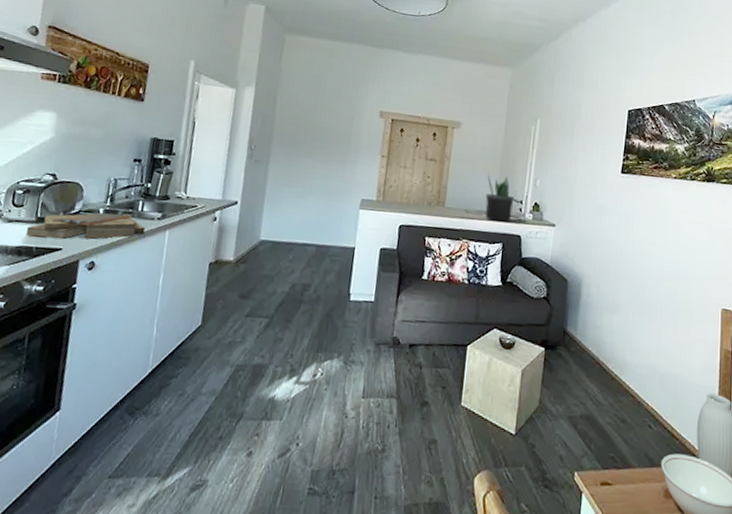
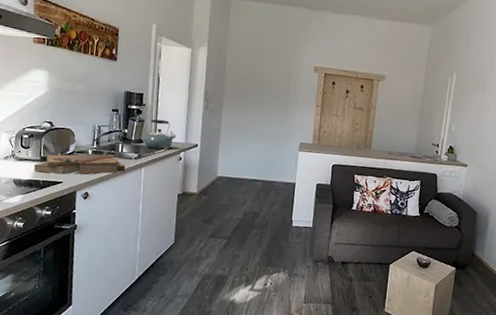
kettle: none [171,171,212,208] -> present [144,119,177,150]
planter: present [485,173,515,222] -> none [405,120,432,163]

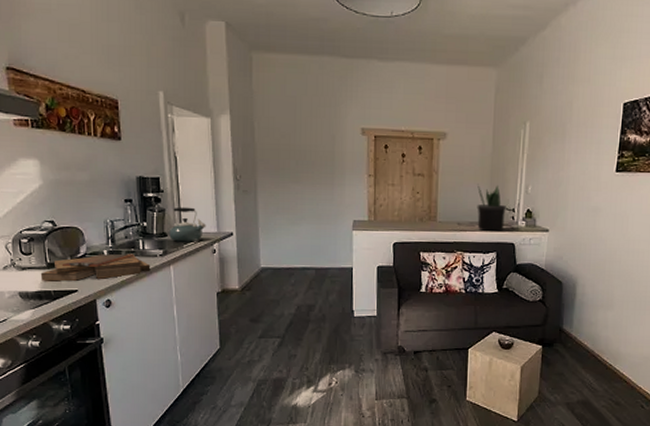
planter: none [405,120,432,163] -> present [477,184,506,231]

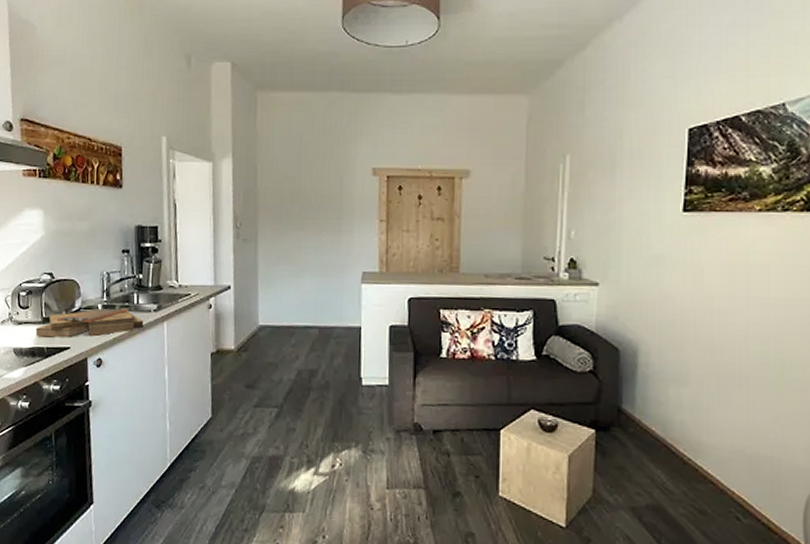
kettle: present [169,207,206,242] -> none [164,257,203,296]
planter: present [477,184,506,231] -> none [507,228,544,285]

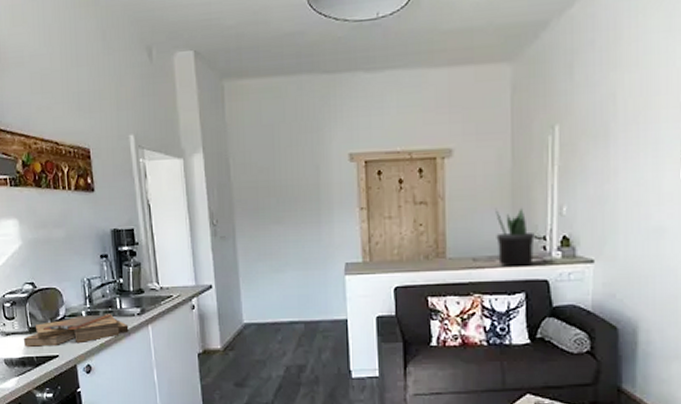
planter: none [507,228,544,285] -> present [495,208,535,266]

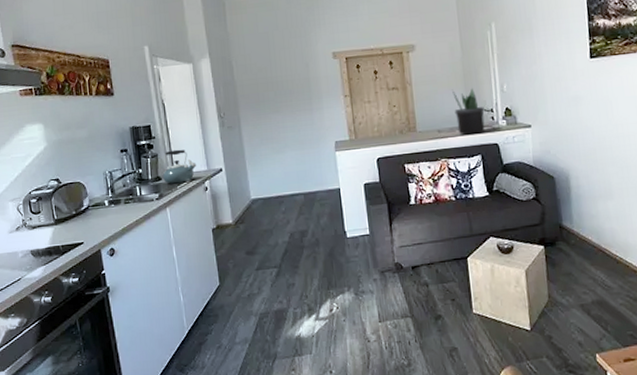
clipboard: present [23,314,129,347] -> none [49,201,149,237]
kettle: none [146,259,184,299] -> present [163,149,197,185]

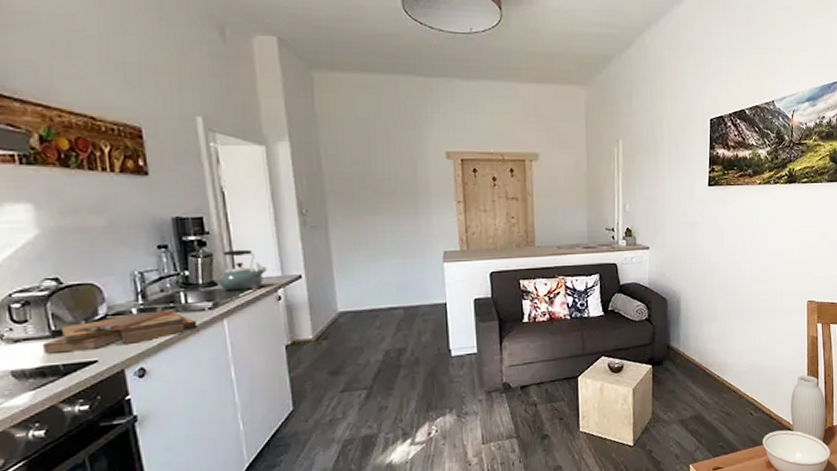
clipboard: none [49,201,149,237] -> present [41,309,198,354]
planter: present [452,88,485,135] -> none [575,205,606,253]

